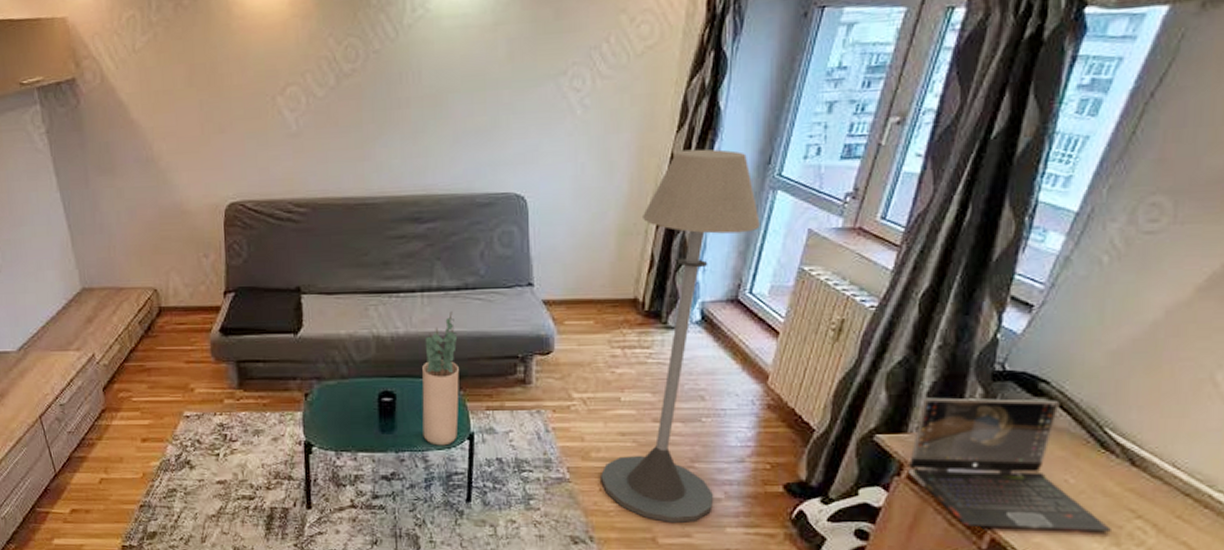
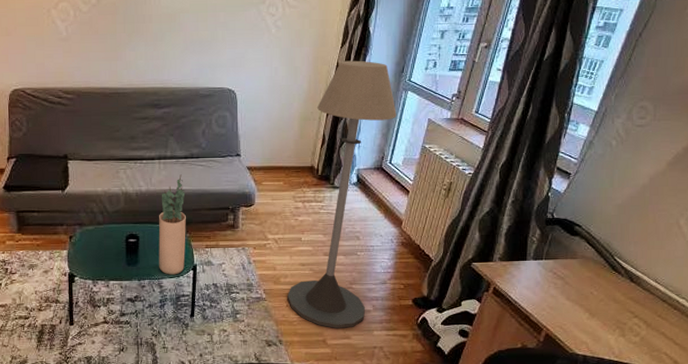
laptop computer: present [909,397,1111,533] -> none [494,237,619,328]

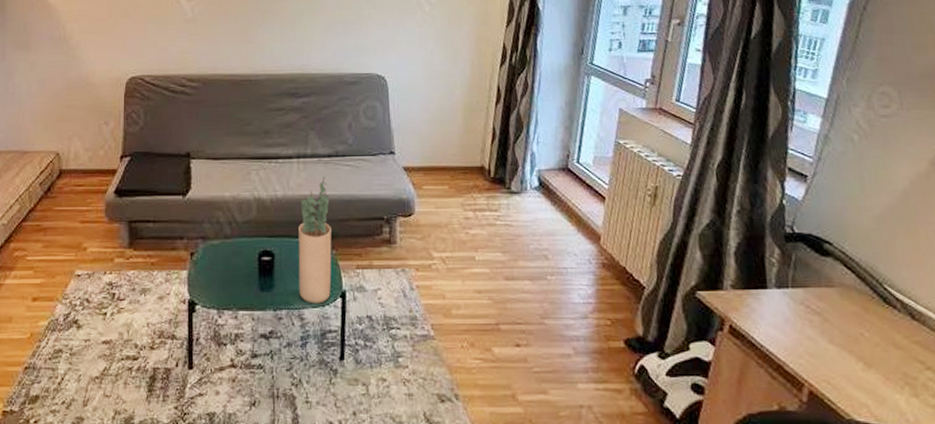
floor lamp: present [287,60,397,329] -> none [462,41,580,380]

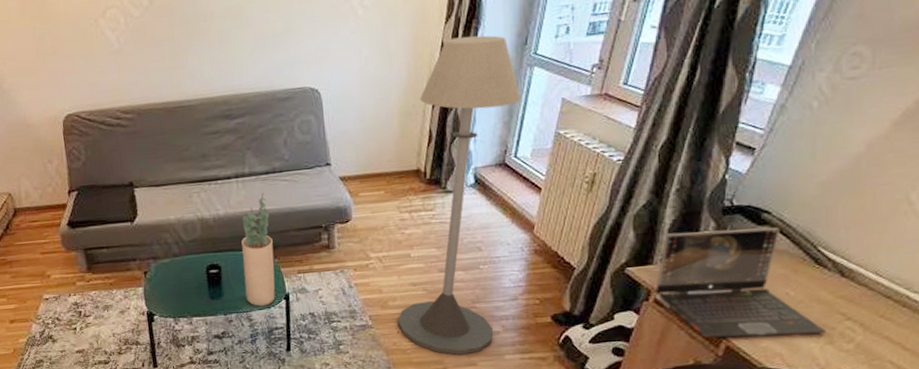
floor lamp: none [462,41,580,380] -> present [398,35,521,356]
laptop computer: none [728,257,908,384] -> present [655,227,826,338]

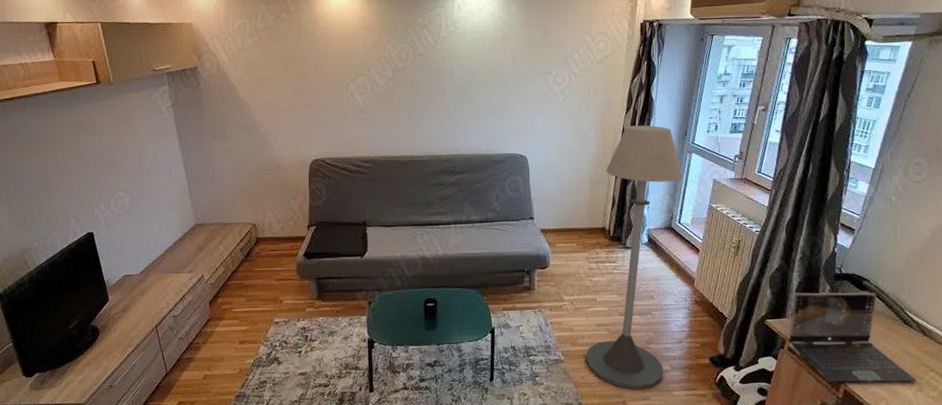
vase: present [241,192,276,307] -> none [456,238,483,339]

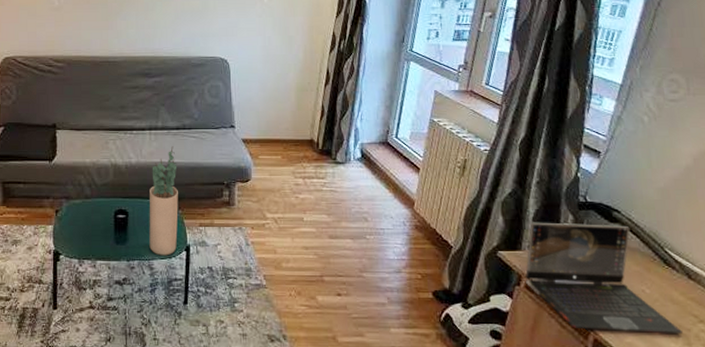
vase: none [456,238,483,339] -> present [149,146,178,256]
floor lamp: present [585,125,683,390] -> none [290,30,400,325]

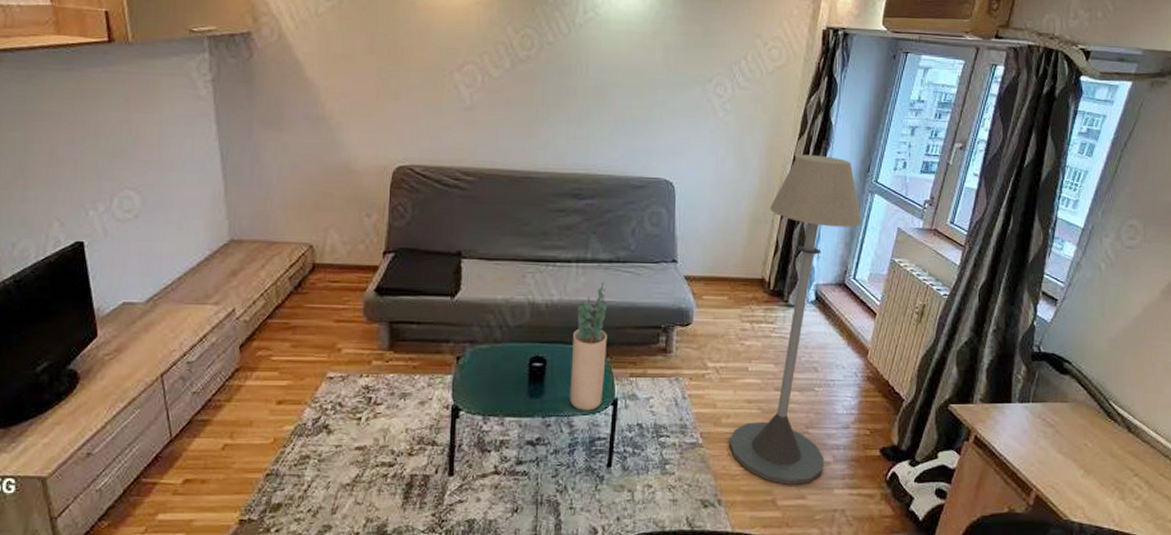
floor lamp: none [290,30,400,325] -> present [729,154,862,486]
laptop computer: present [525,222,682,335] -> none [975,373,1118,489]

